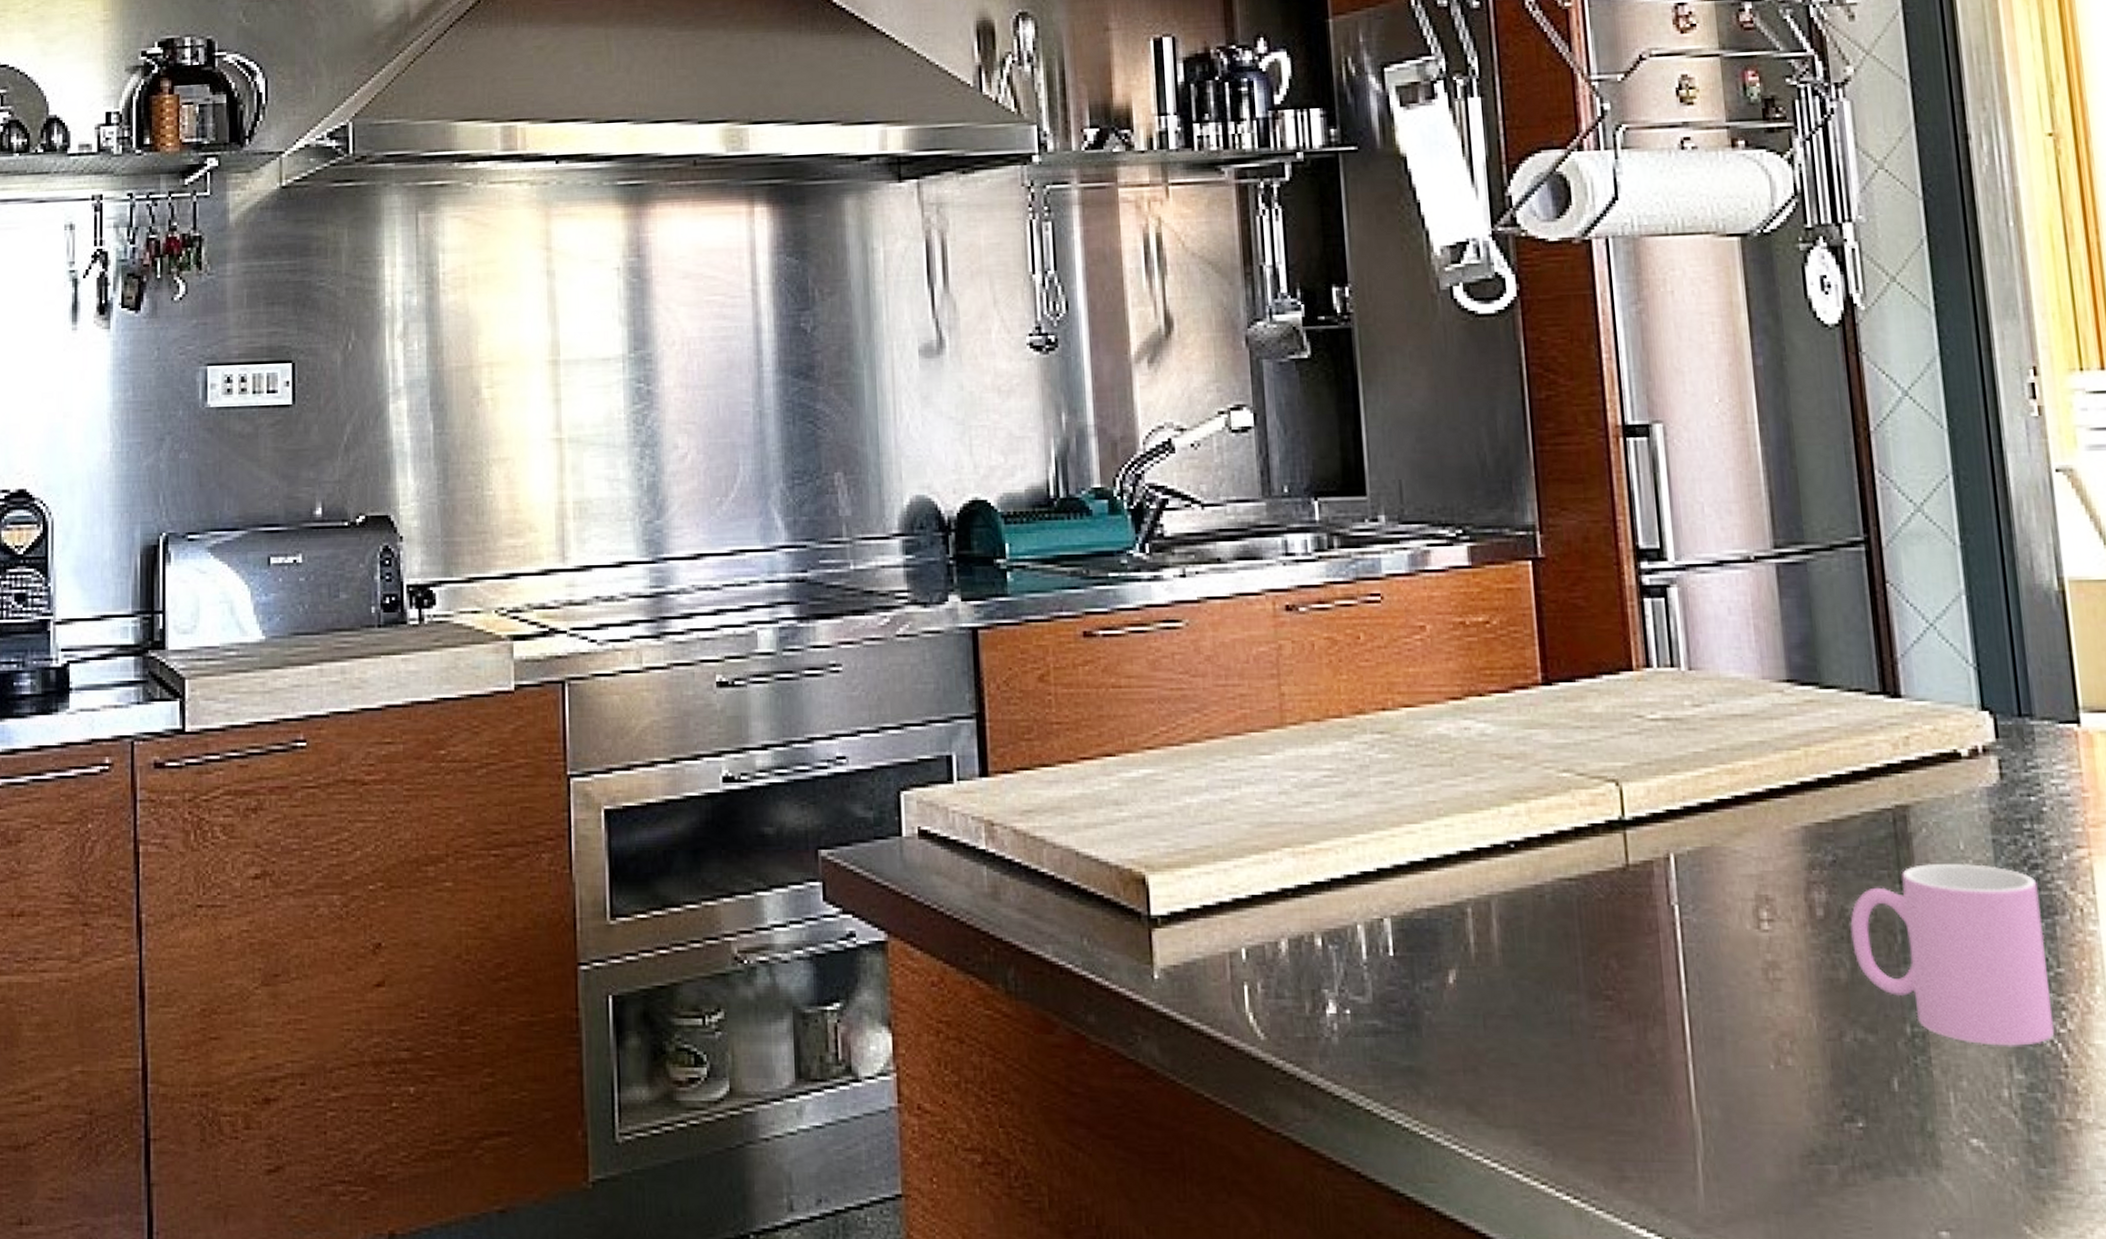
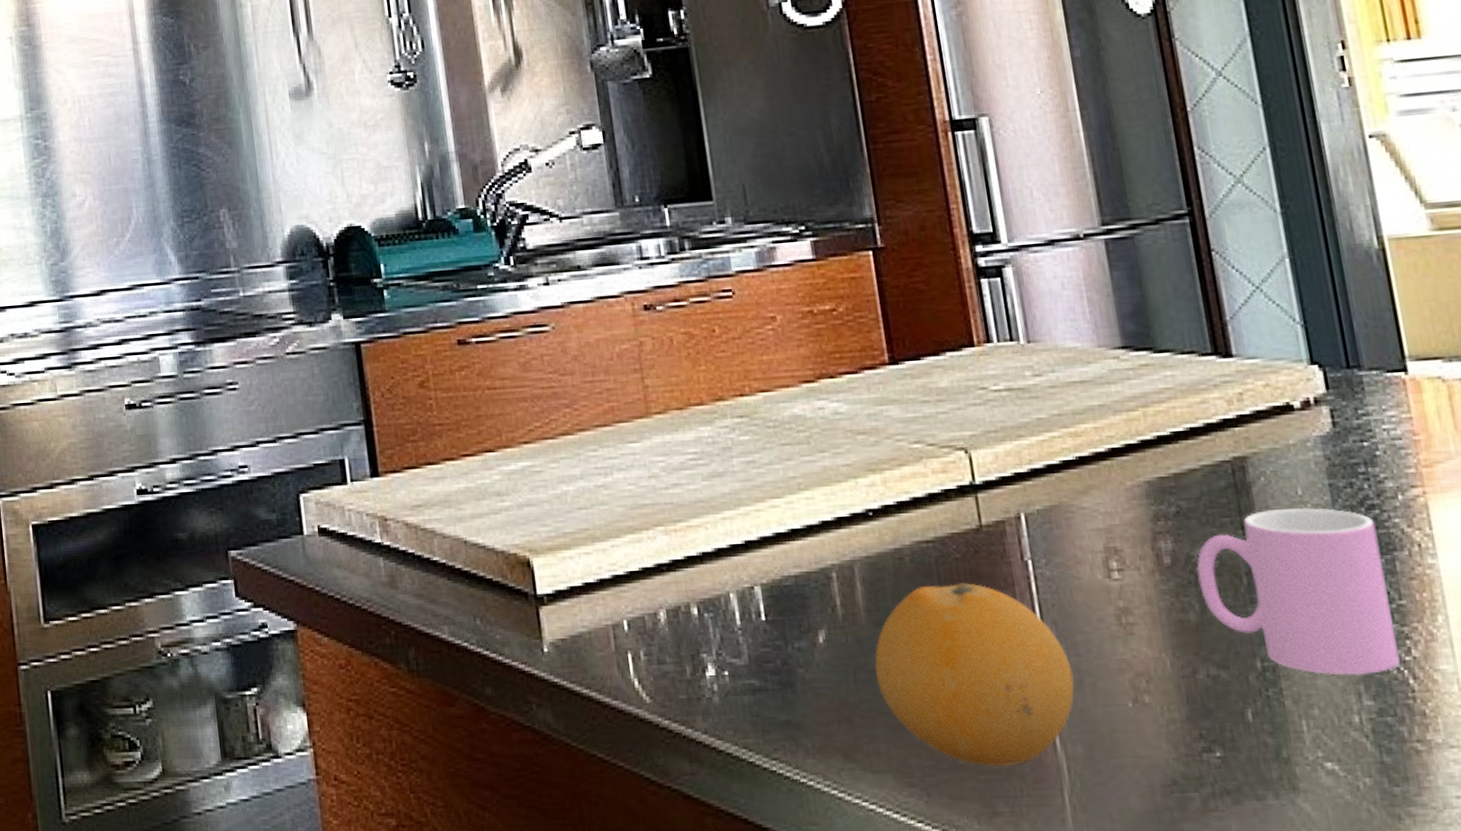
fruit: none [1505,926,1715,1128] -> present [874,583,1075,768]

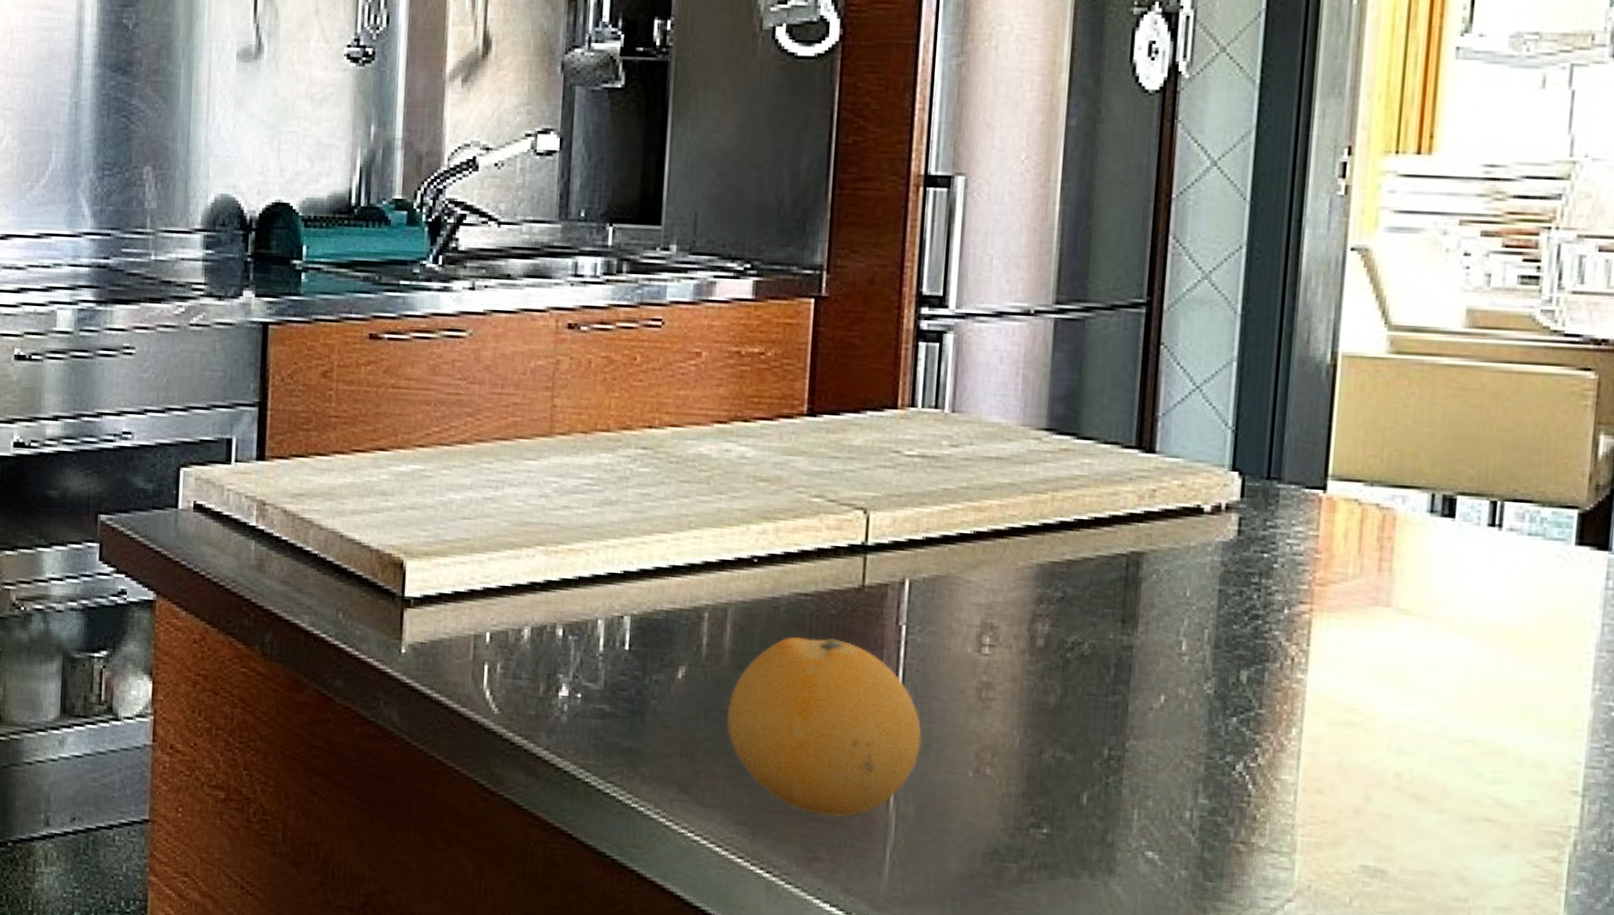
cup: present [1196,507,1401,676] -> none [1066,607,1255,775]

